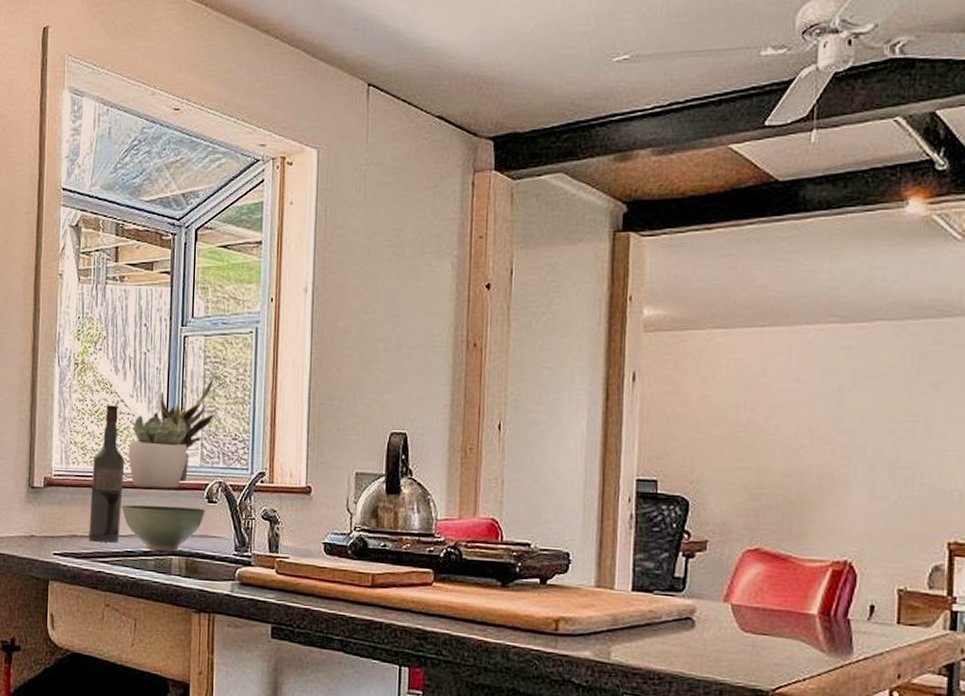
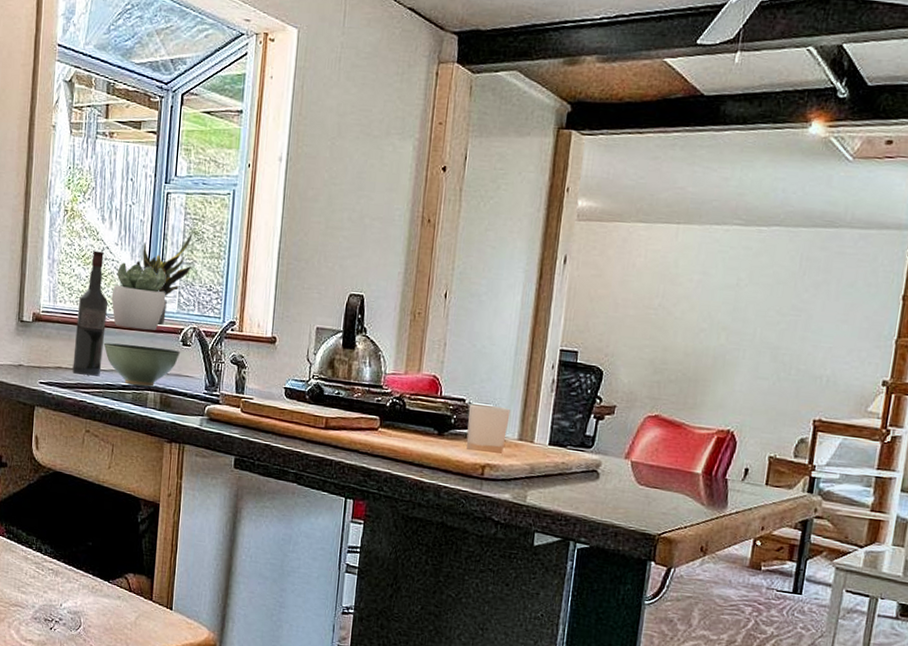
mug: none [534,548,584,607] -> present [466,404,511,456]

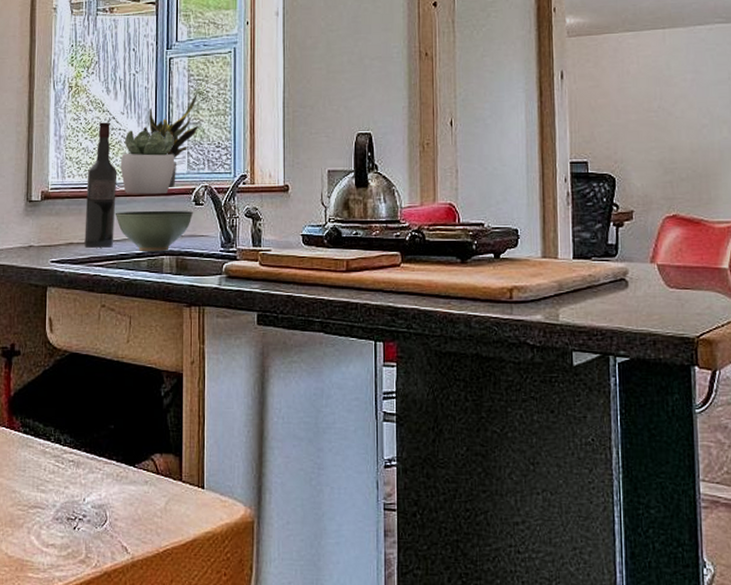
mug: present [466,404,511,456] -> none [488,226,531,276]

